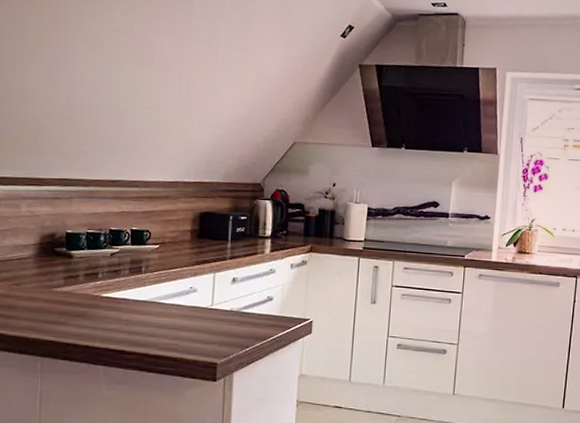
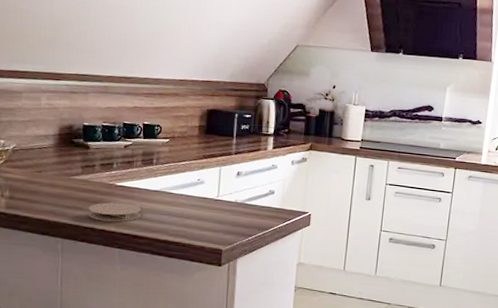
coaster: none [70,315,129,337] -> present [88,202,141,222]

